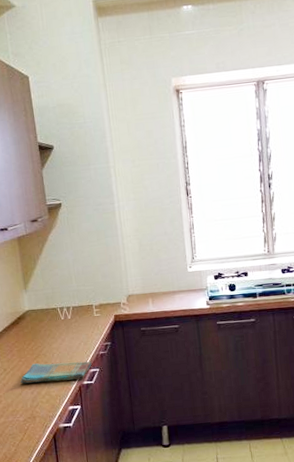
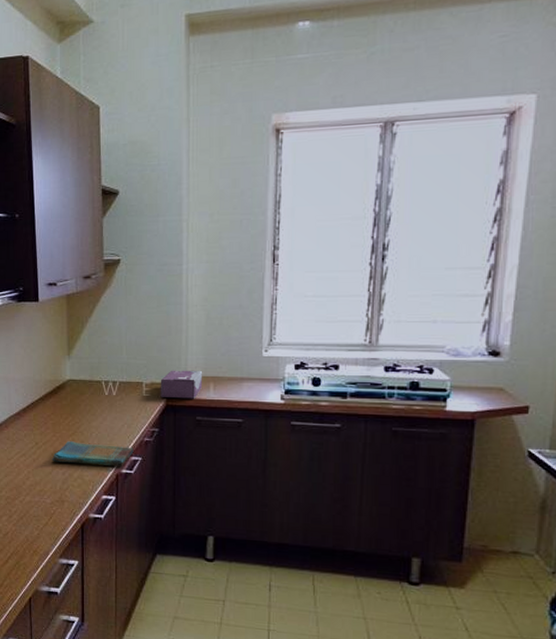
tissue box: none [107,289,143,315] -> present [160,370,203,399]

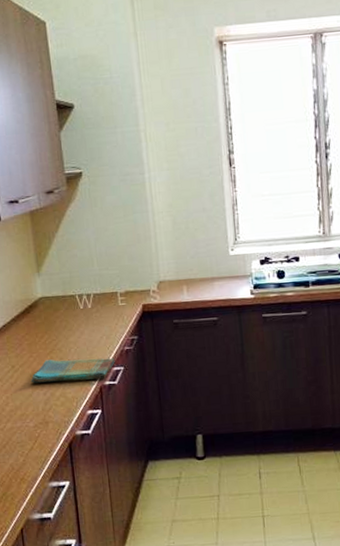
tissue box: present [160,370,203,399] -> none [134,274,176,305]

